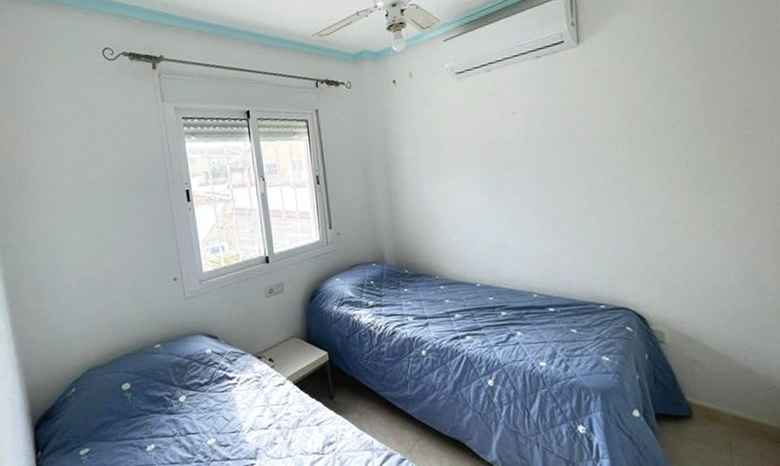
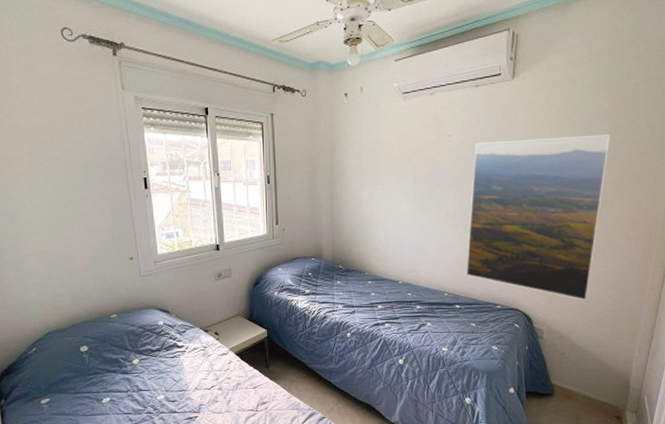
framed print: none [545,93,714,292] -> present [466,135,610,301]

